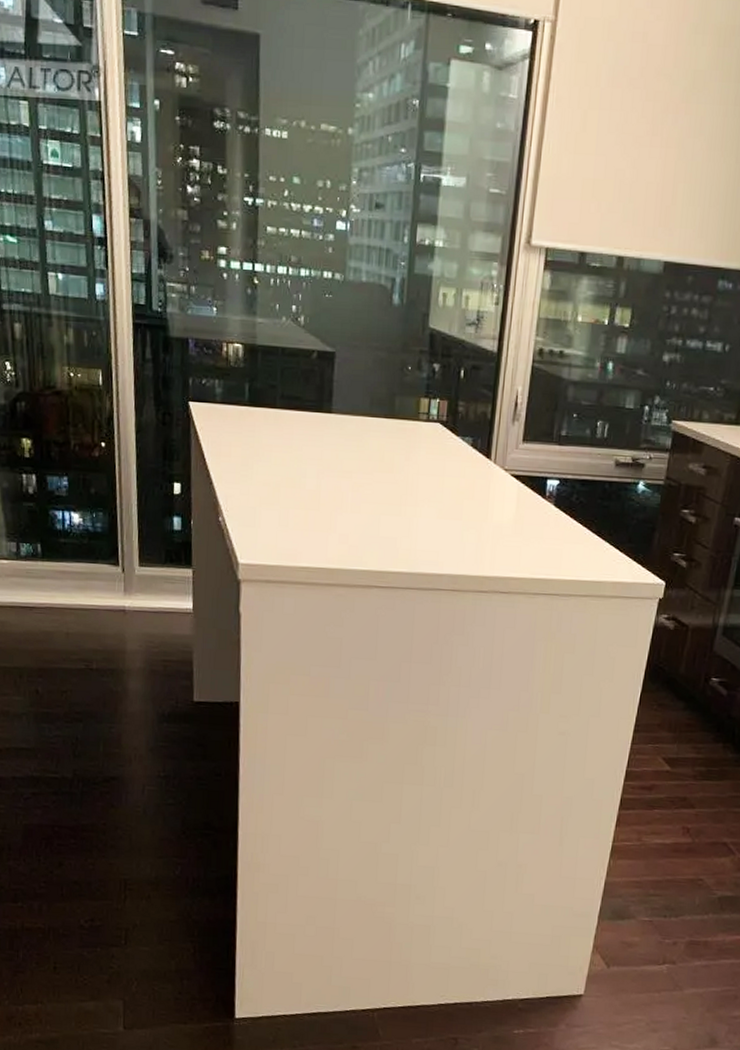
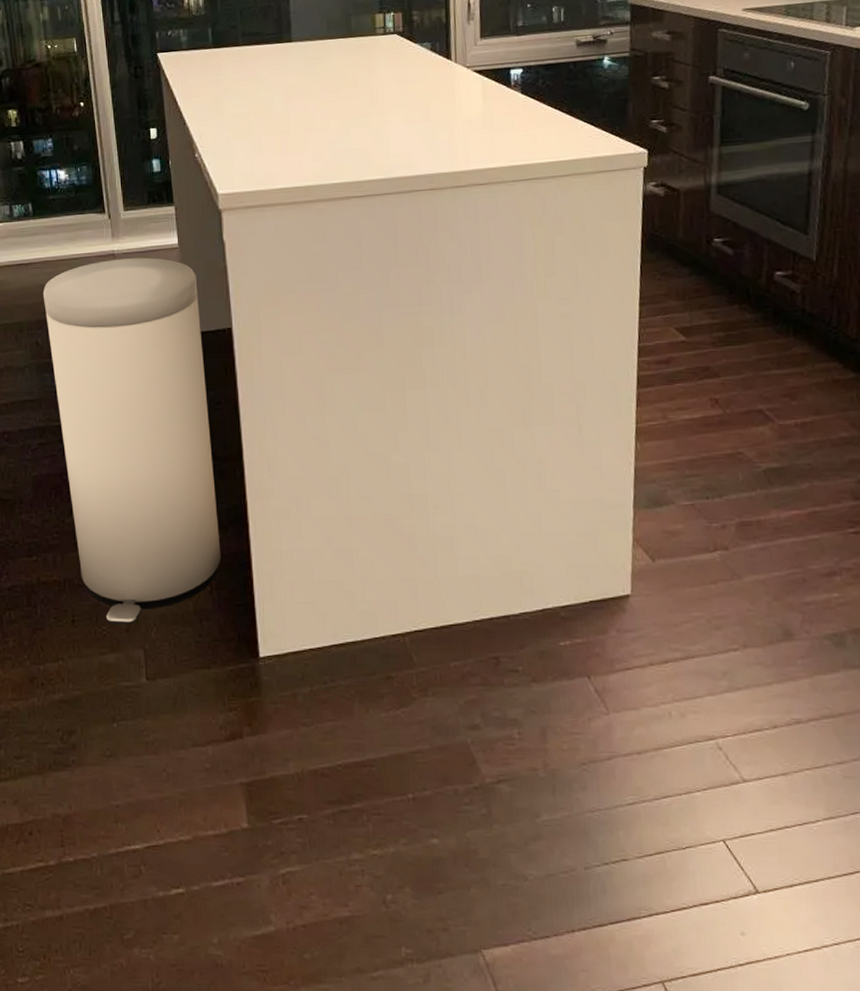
pedal bin: none [46,615,209,977] -> present [42,257,221,625]

